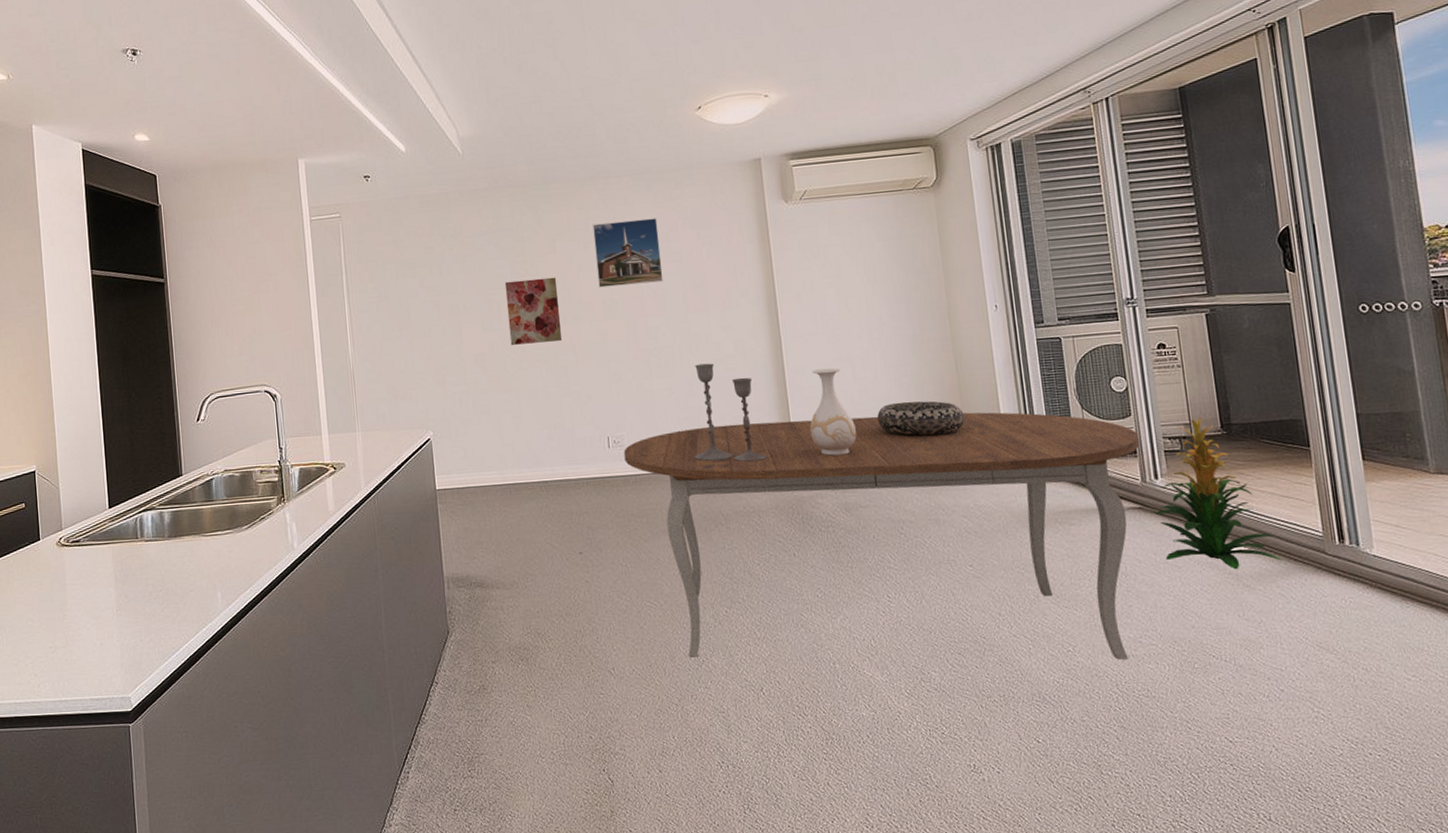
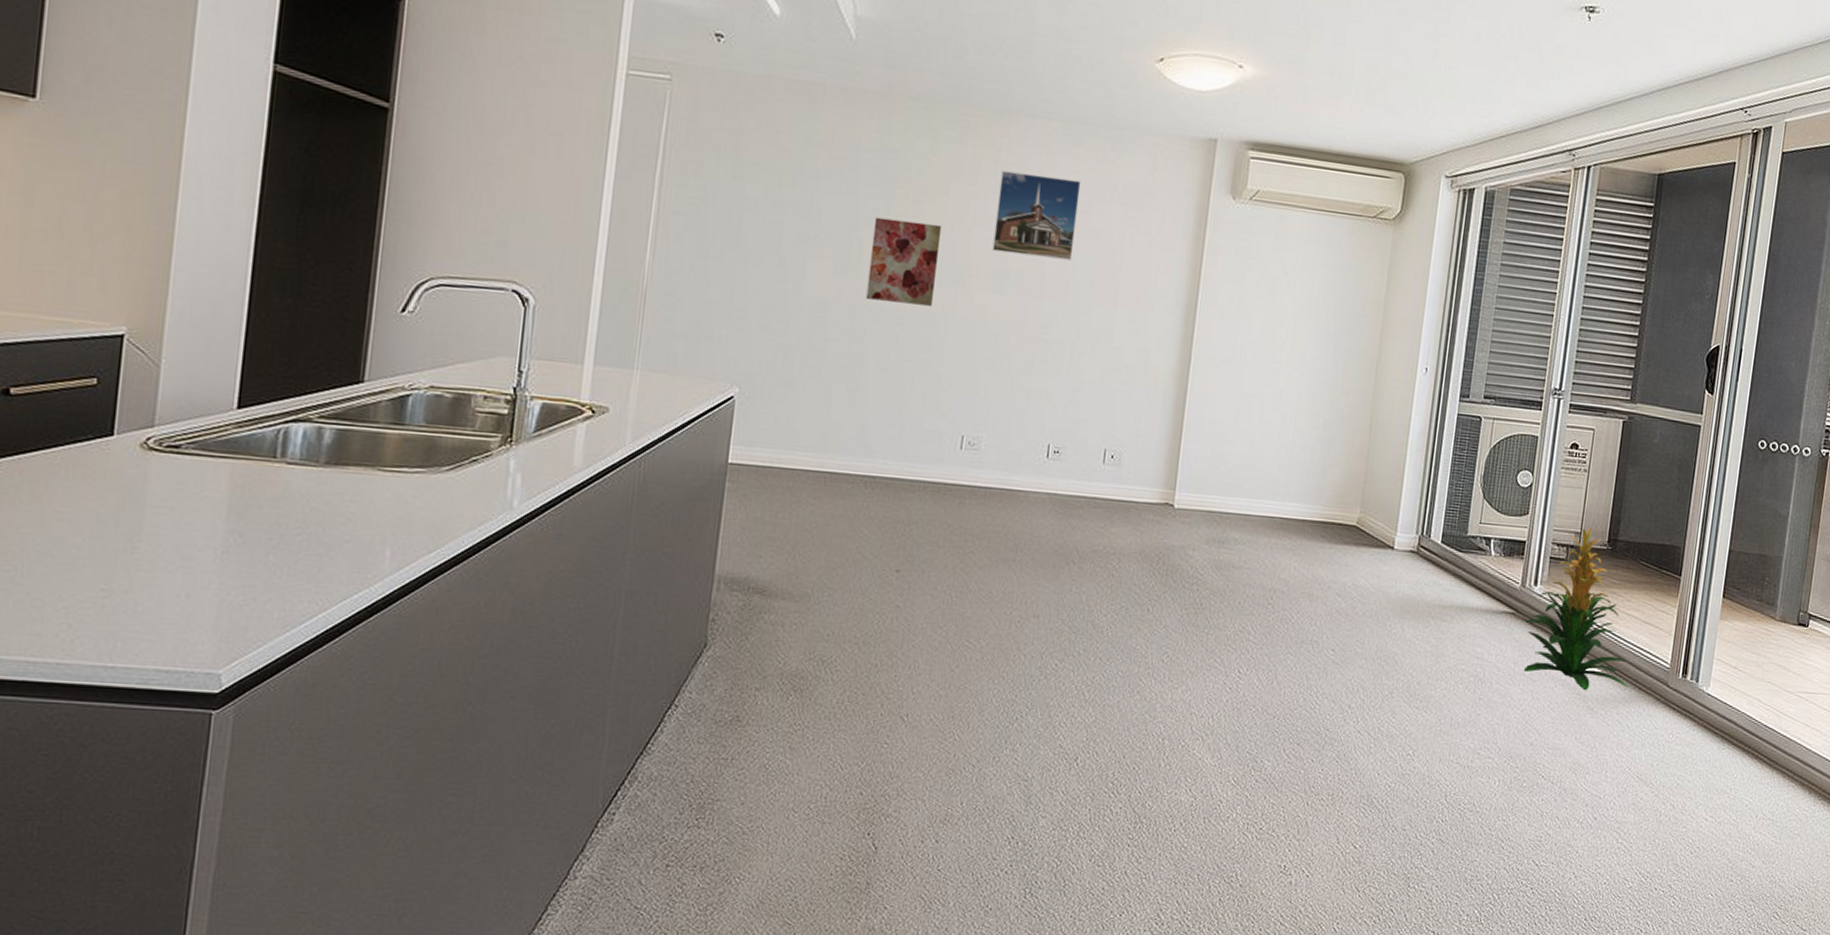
dining table: present [624,412,1140,660] -> none [976,443,1531,770]
candlestick: present [694,363,767,462] -> none [1060,368,1148,496]
vase: present [809,368,857,456] -> none [1197,401,1249,505]
decorative bowl: present [877,401,965,436] -> none [1274,456,1366,501]

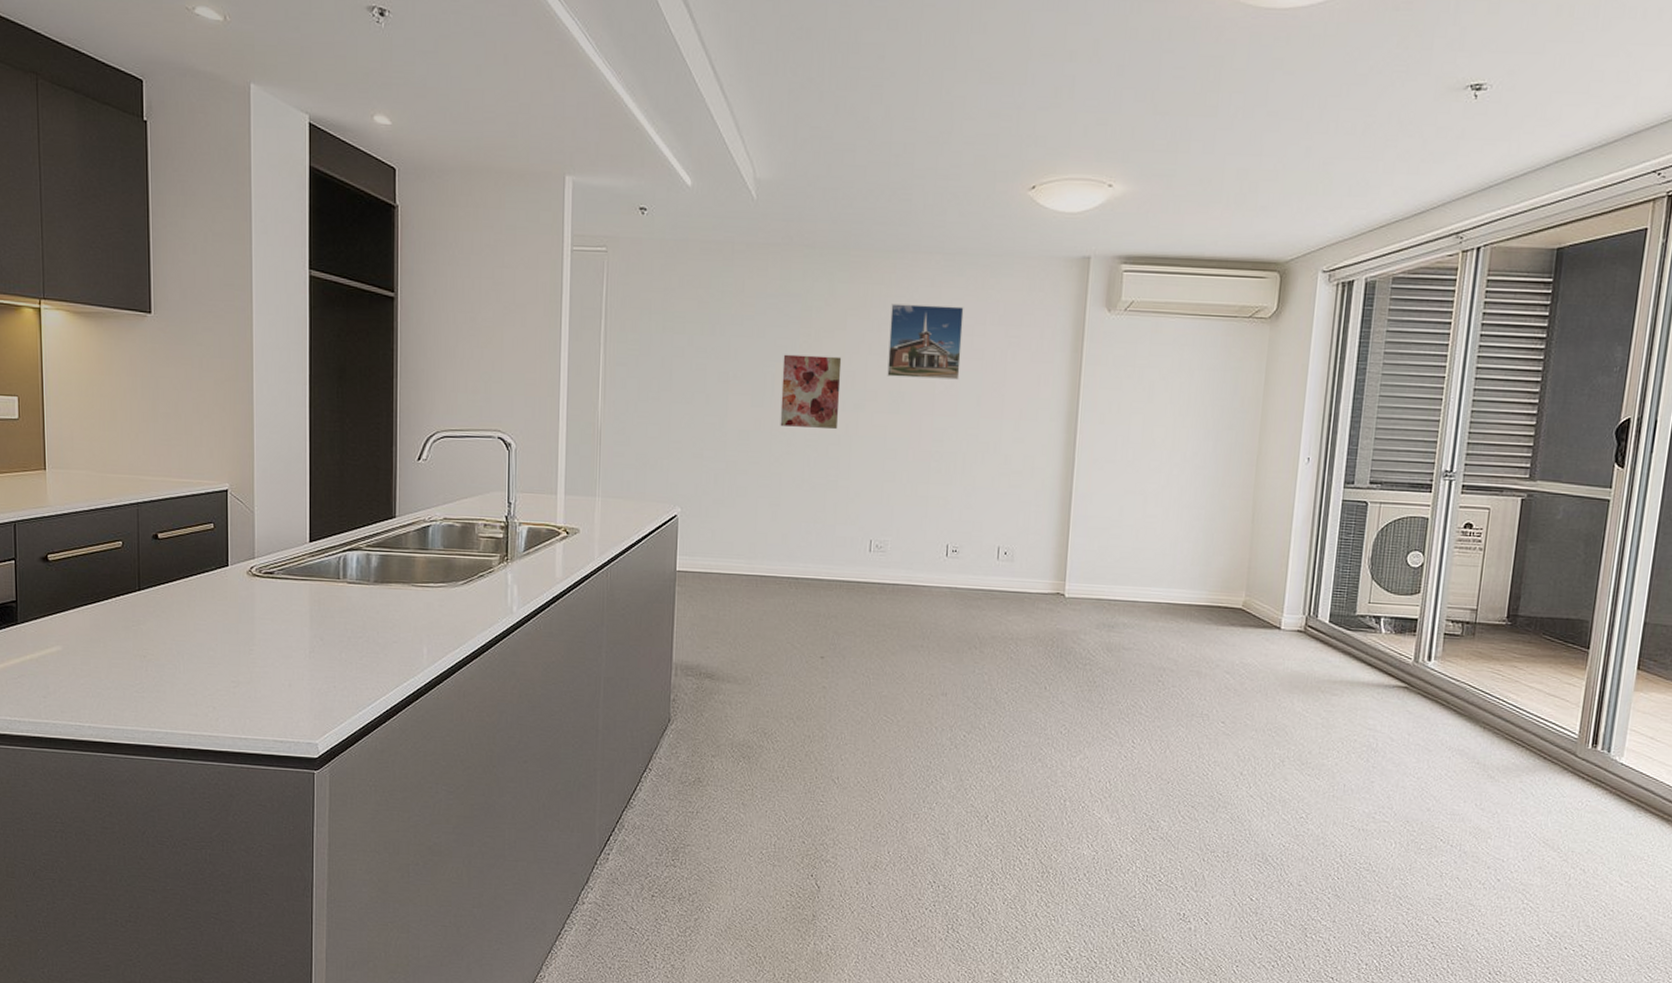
indoor plant: present [1523,528,1629,691] -> none [1418,604,1532,760]

